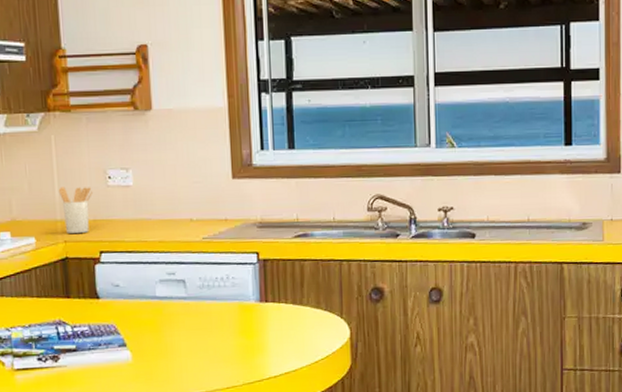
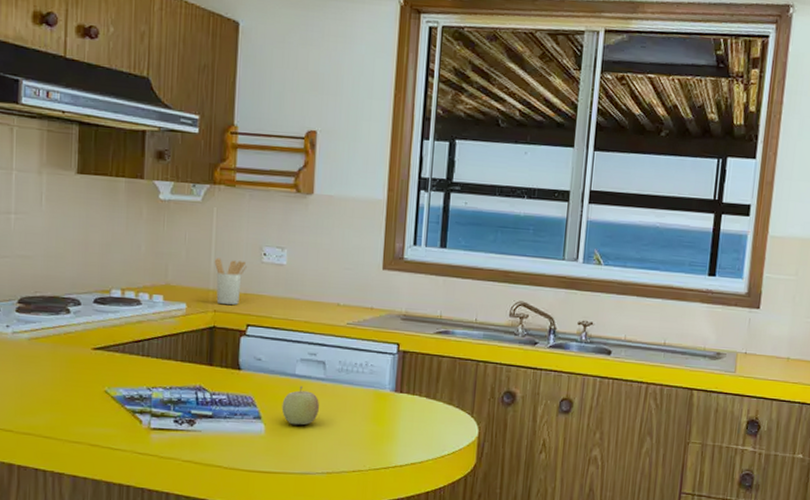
fruit: none [146,307,185,348] -> present [281,385,319,425]

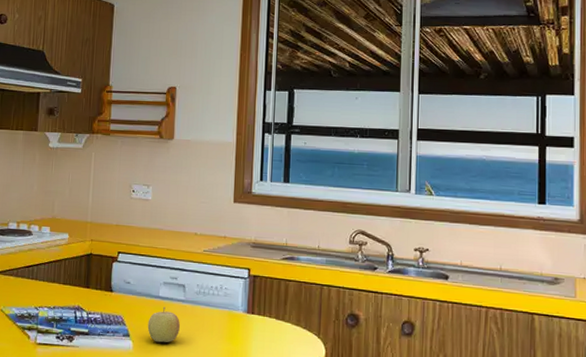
utensil holder: present [214,258,247,305] -> none [92,195,118,235]

